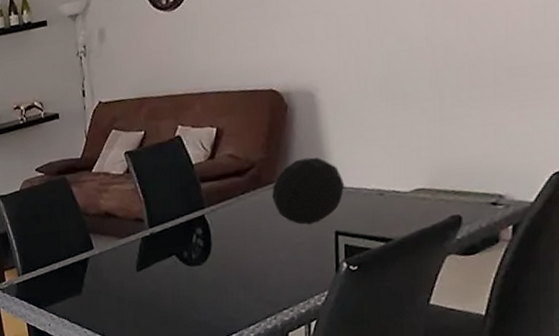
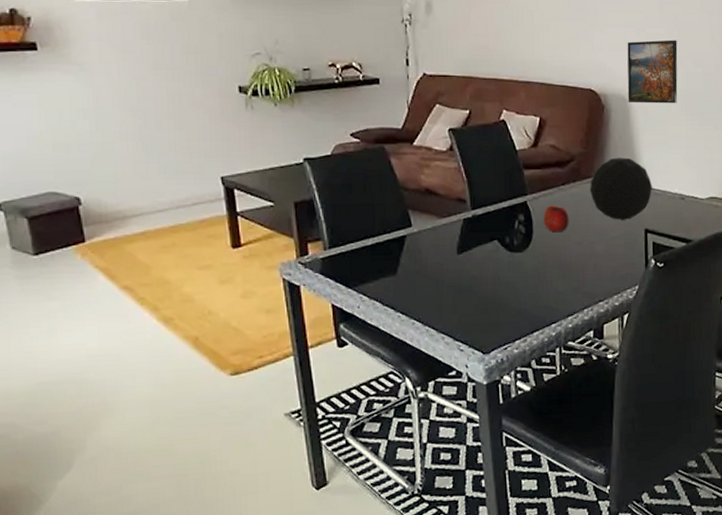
fruit: none [222,215,250,243] -> present [543,205,569,232]
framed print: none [314,16,376,97] -> present [627,39,678,104]

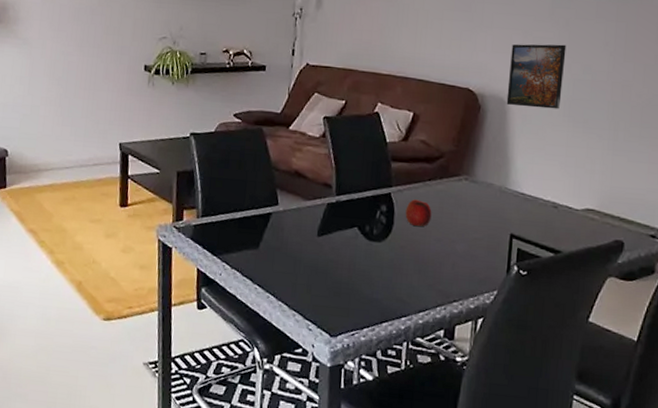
decorative orb: present [590,157,653,220] -> none [456,158,524,222]

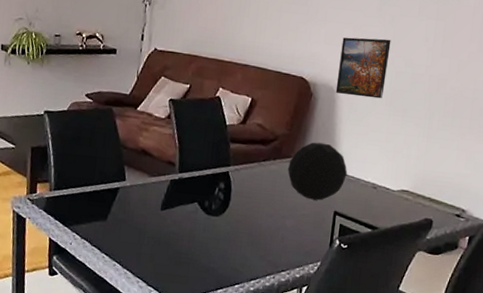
fruit: present [405,199,432,226] -> none [241,178,265,203]
decorative orb: none [456,158,524,222] -> present [288,142,348,200]

